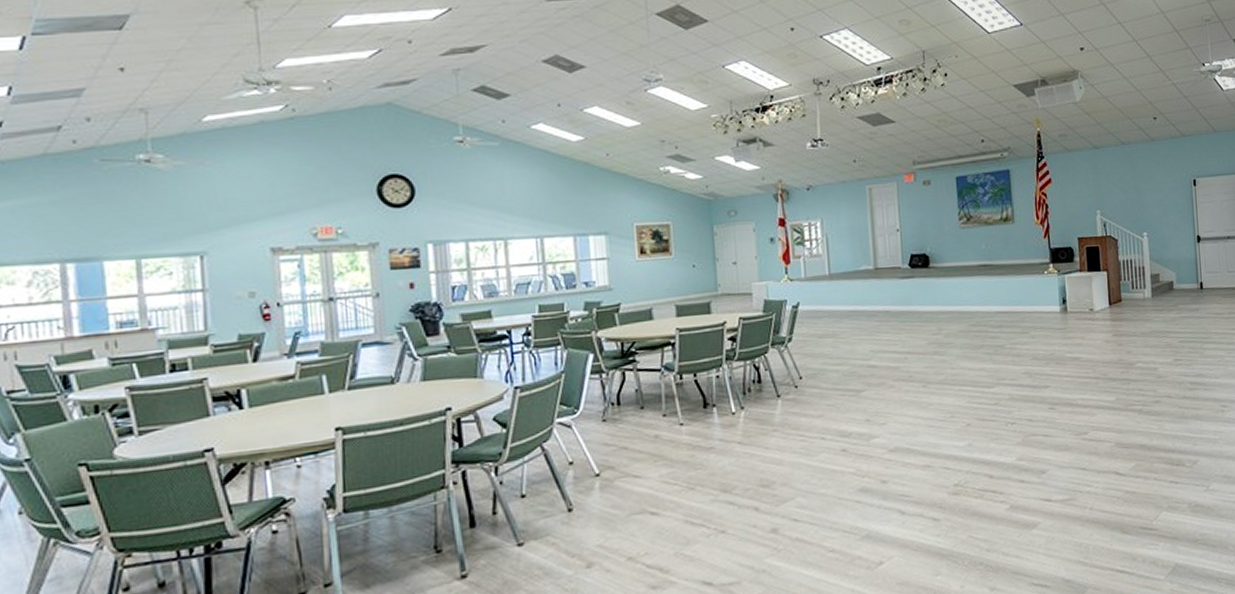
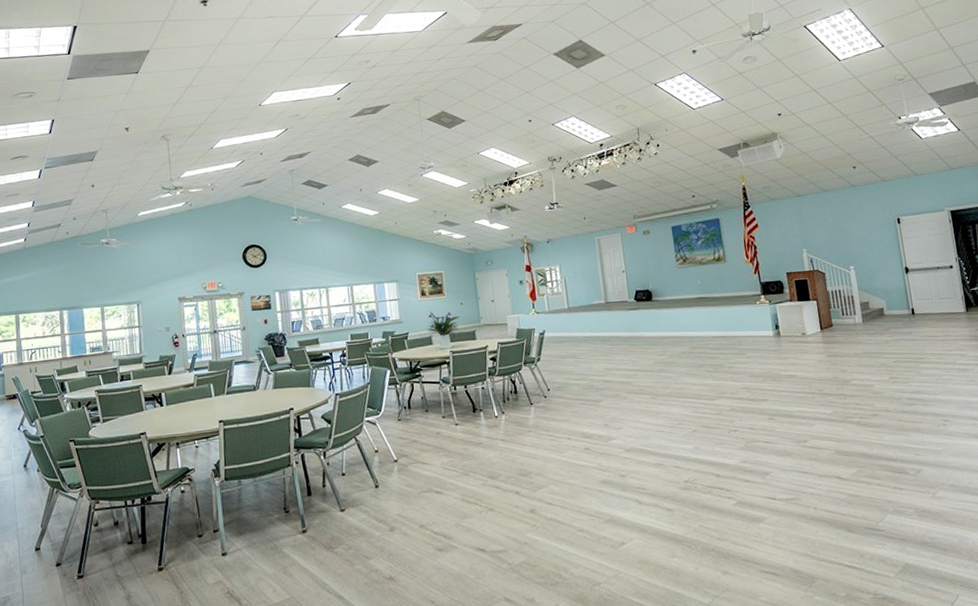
flower arrangement: none [646,275,691,326] -> present [427,311,460,349]

